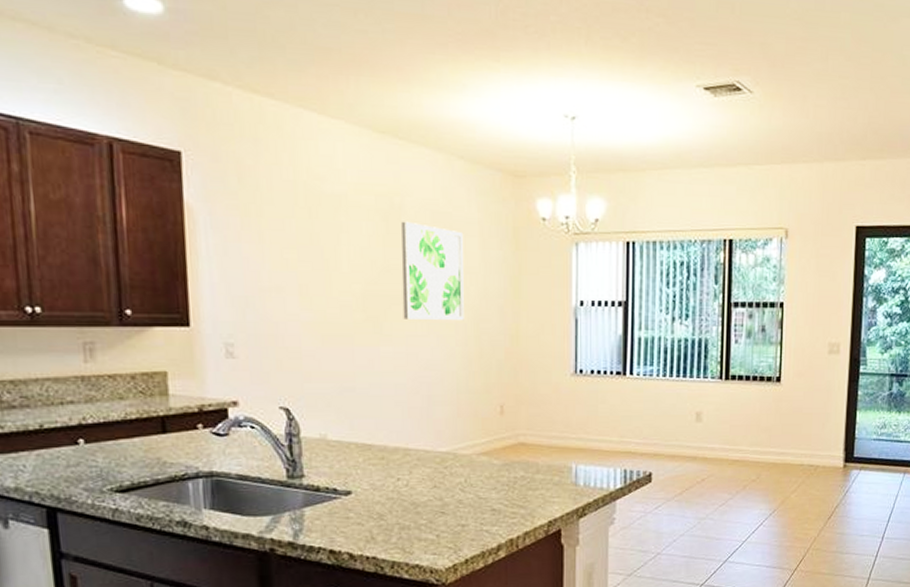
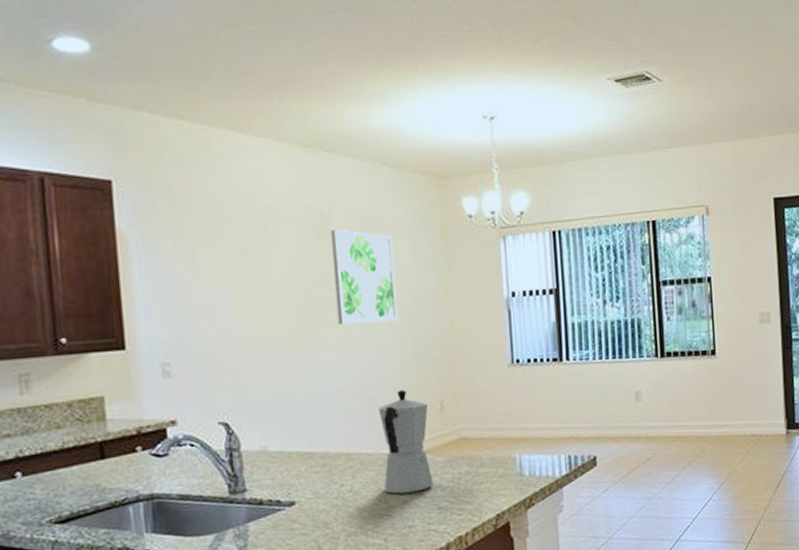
moka pot: none [438,390,489,493] -> present [378,389,434,494]

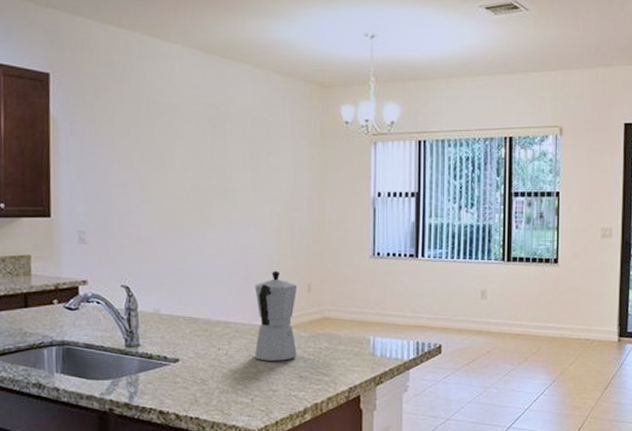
wall art: present [331,229,398,325] -> none [225,126,279,210]

